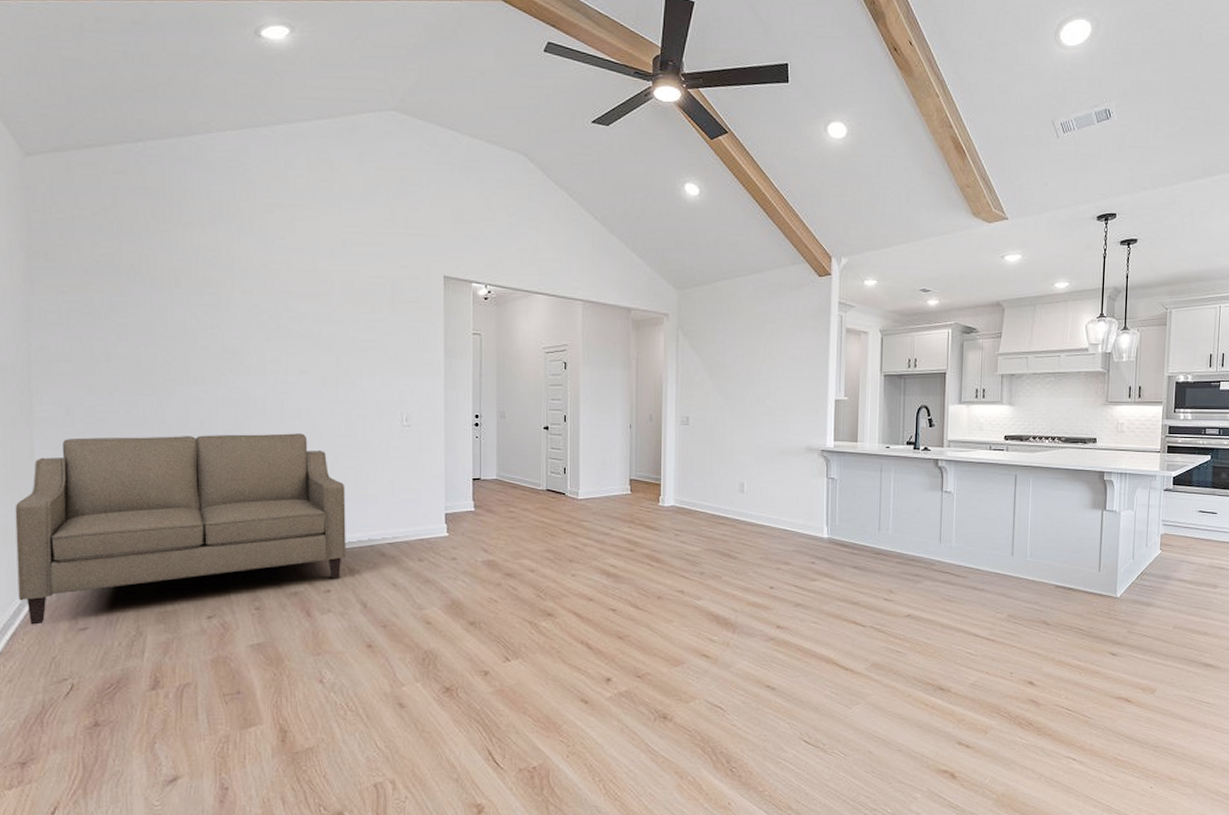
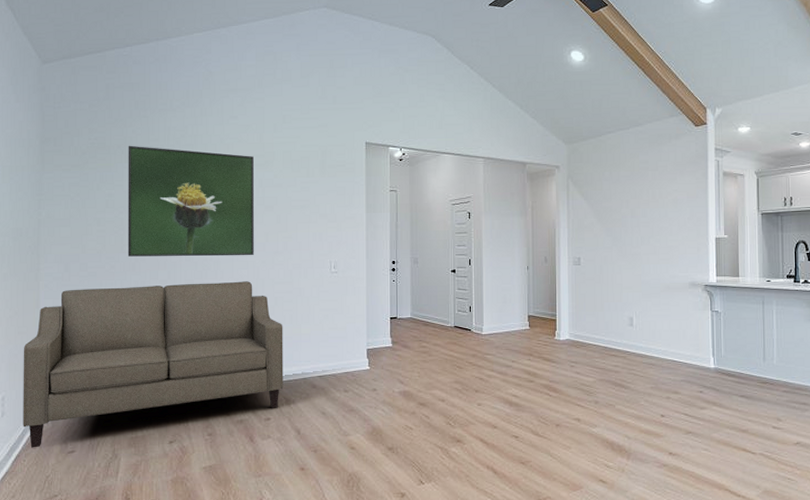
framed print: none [144,265,308,404] -> present [127,145,254,257]

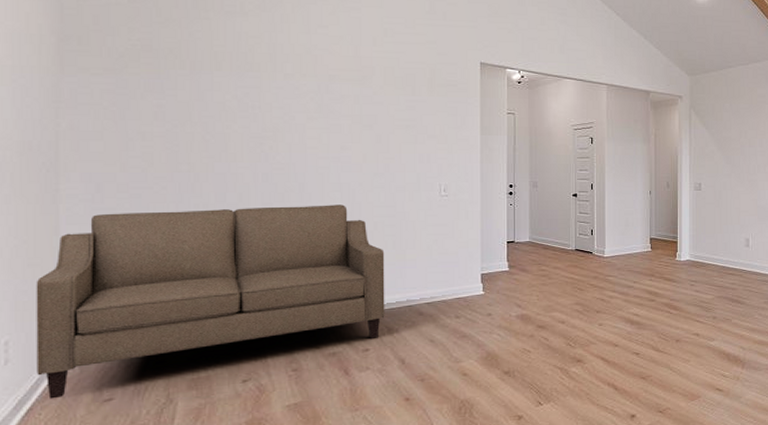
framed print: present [127,145,254,257] -> none [183,50,349,178]

